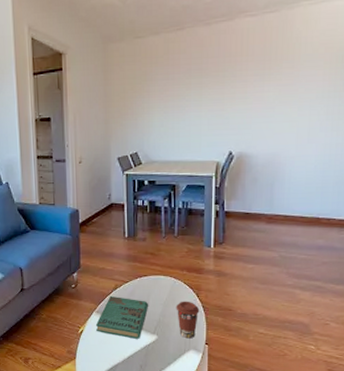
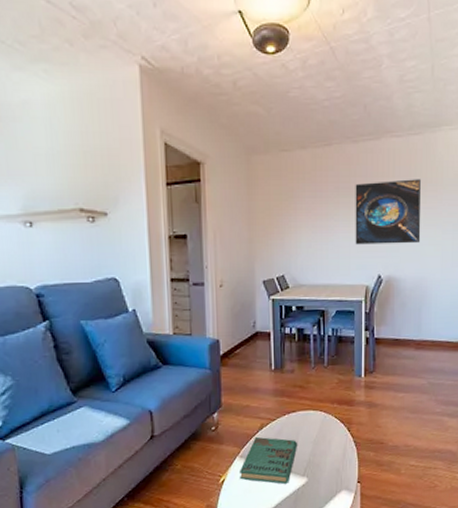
coffee cup: present [176,301,200,339] -> none [326,436,351,479]
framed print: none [206,57,276,123] -> present [355,179,421,245]

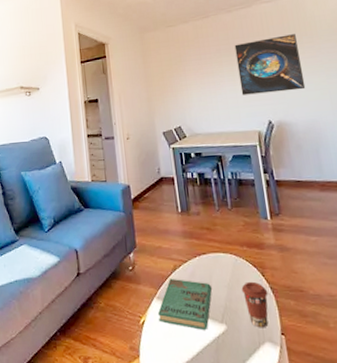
coffee cup: none [326,436,351,479] -> present [241,281,269,328]

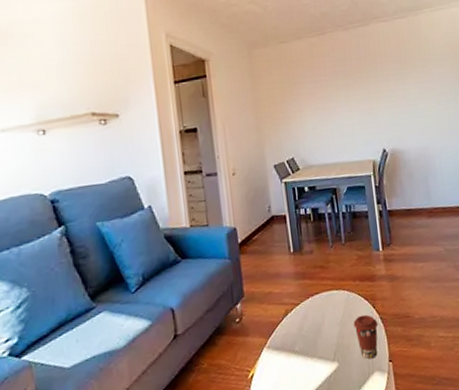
book: present [158,278,213,330] -> none [268,323,325,373]
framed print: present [234,34,306,96] -> none [351,57,418,123]

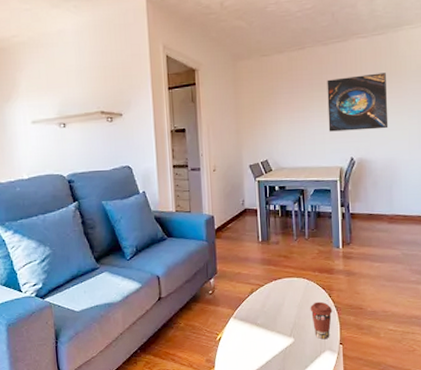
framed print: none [351,57,418,123] -> present [327,73,389,132]

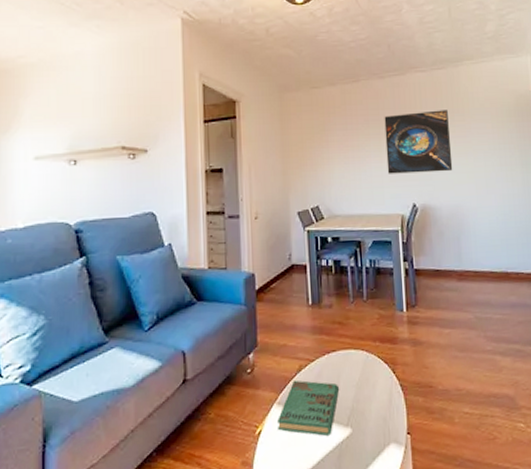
book: none [234,300,285,343] -> present [278,380,340,436]
coffee cup: present [310,301,333,340] -> none [370,379,398,429]

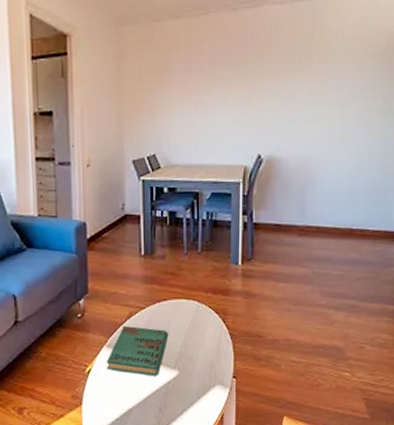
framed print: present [384,110,453,174] -> none [232,50,307,122]

